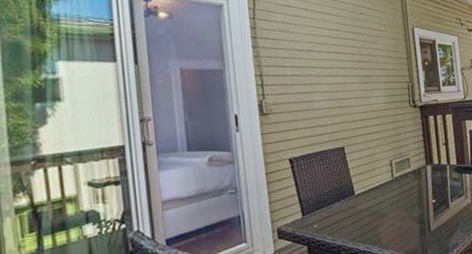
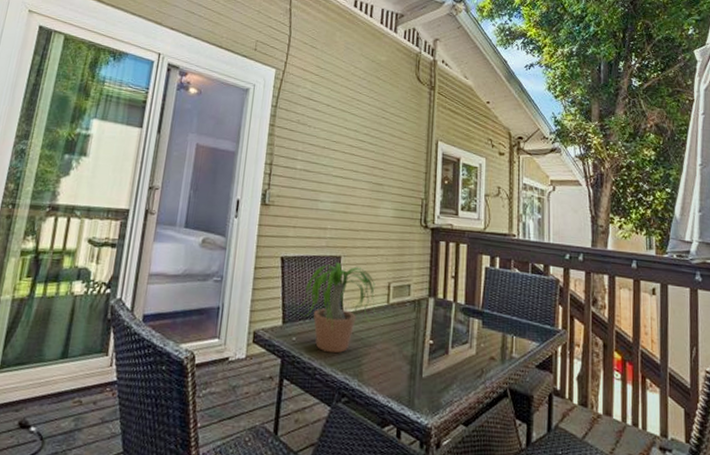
potted plant: none [313,153,387,231] -> present [298,263,380,353]

